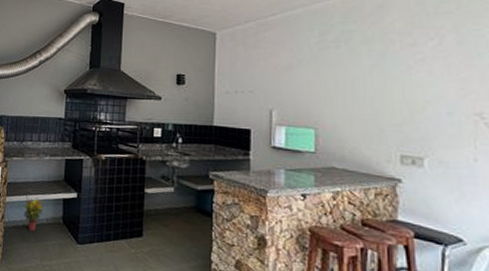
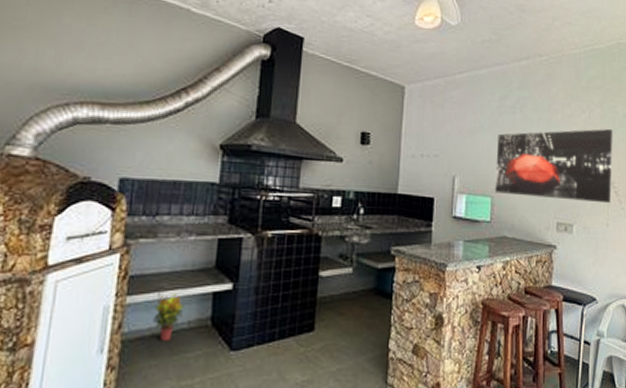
wall art: none [318,54,480,137] -> present [495,128,613,204]

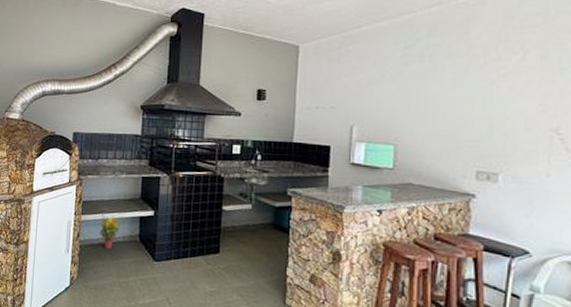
wall art: present [495,128,613,204] -> none [399,69,559,152]

